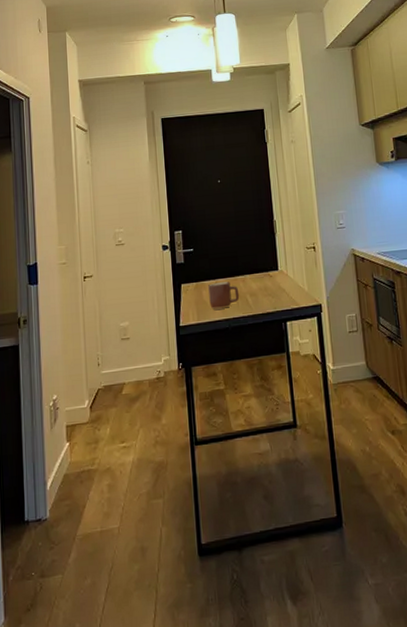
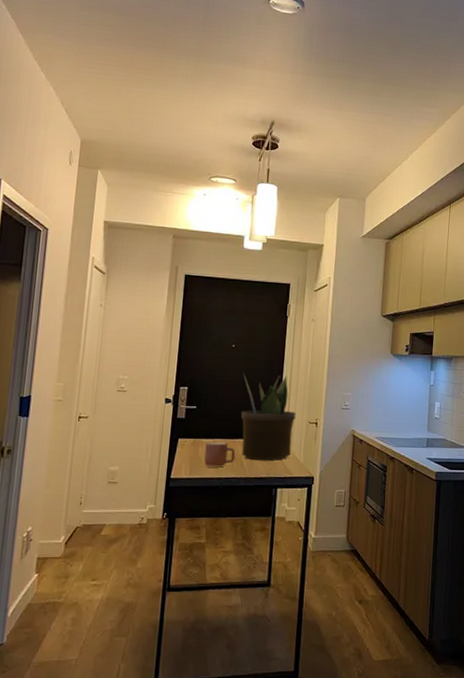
planter: none [233,203,294,296] -> present [241,373,296,461]

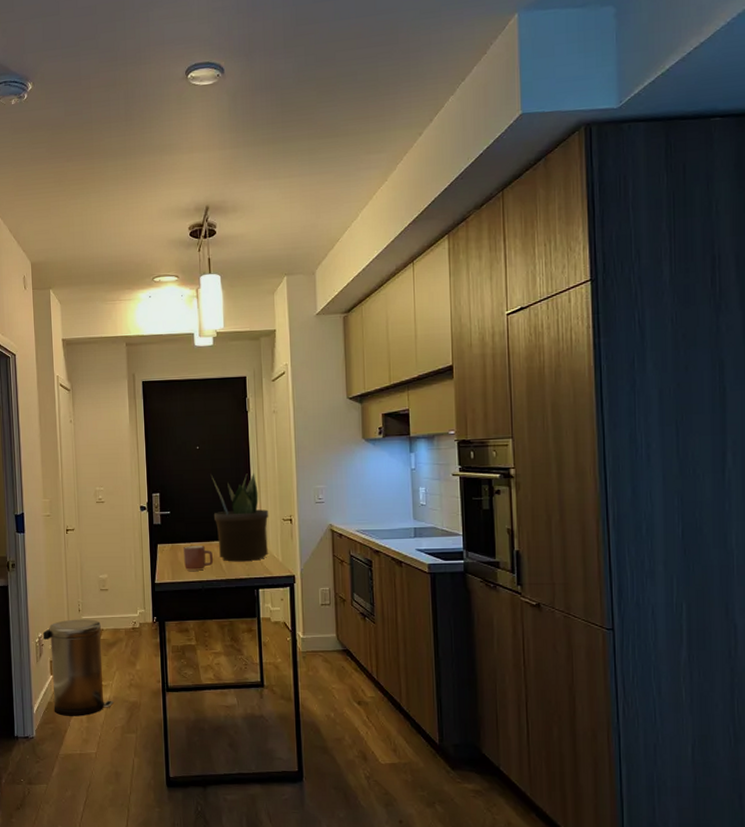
pedal bin: none [33,512,107,619] -> present [43,619,114,716]

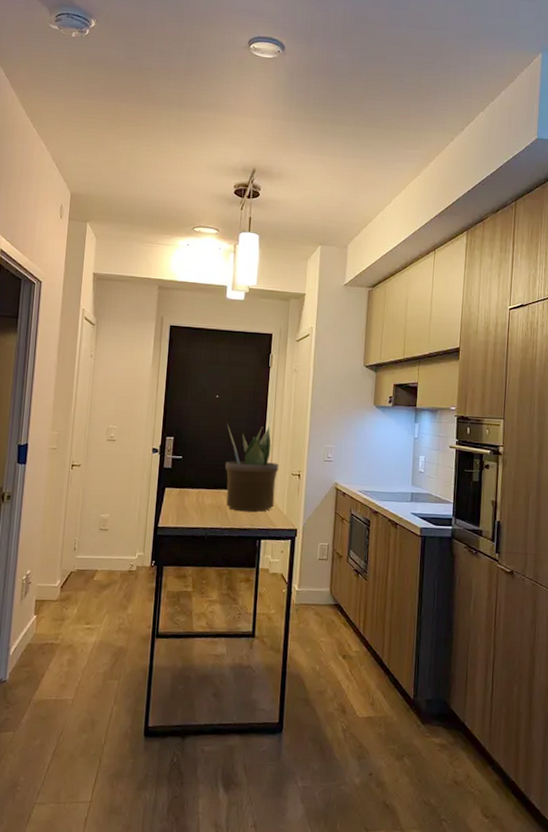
pedal bin: present [43,619,114,716] -> none [32,558,100,660]
mug: present [182,546,214,571] -> none [190,492,220,518]

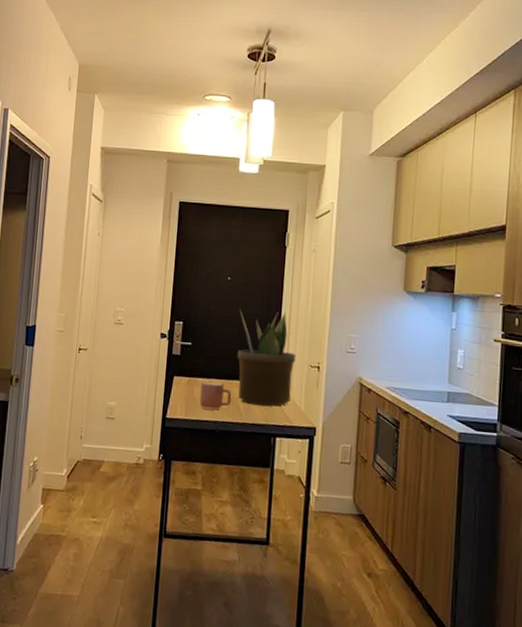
mug: none [190,492,220,518] -> present [199,382,232,410]

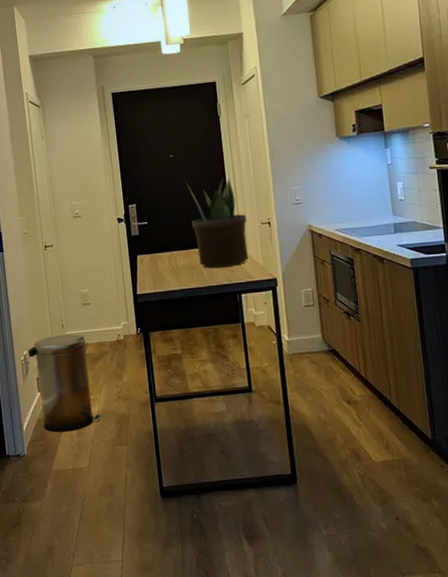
pedal bin: none [39,446,106,554] -> present [28,334,104,432]
mug: present [199,382,232,410] -> none [162,254,195,280]

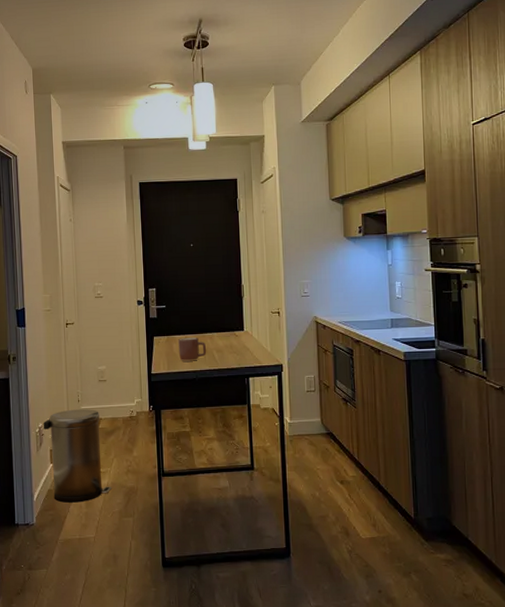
mug: none [162,254,195,280] -> present [177,337,207,361]
planter: present [186,178,249,268] -> none [204,269,258,353]

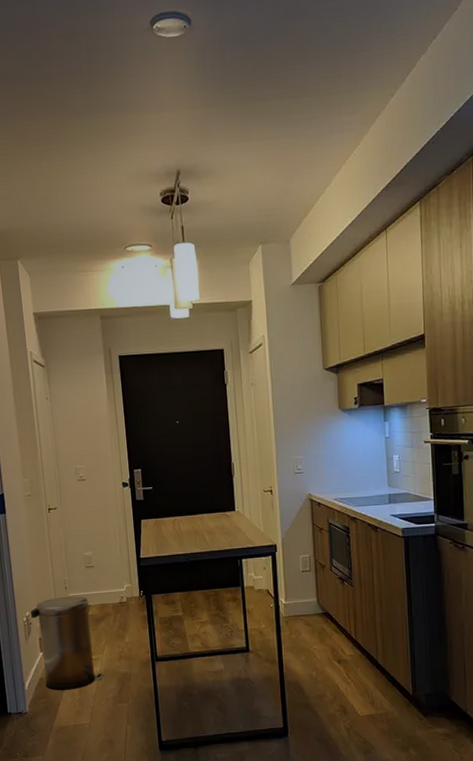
mug: present [177,337,207,361] -> none [166,519,197,545]

